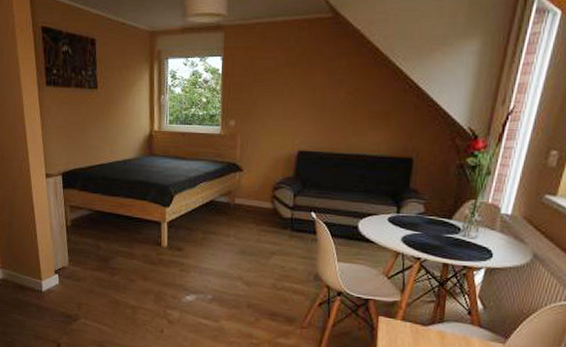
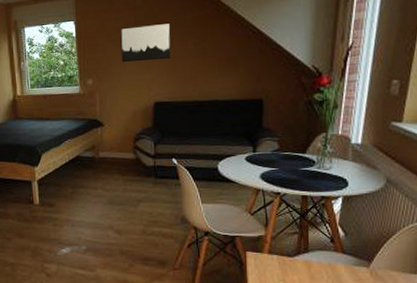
wall art: none [267,67,324,107] -> present [120,22,171,63]

